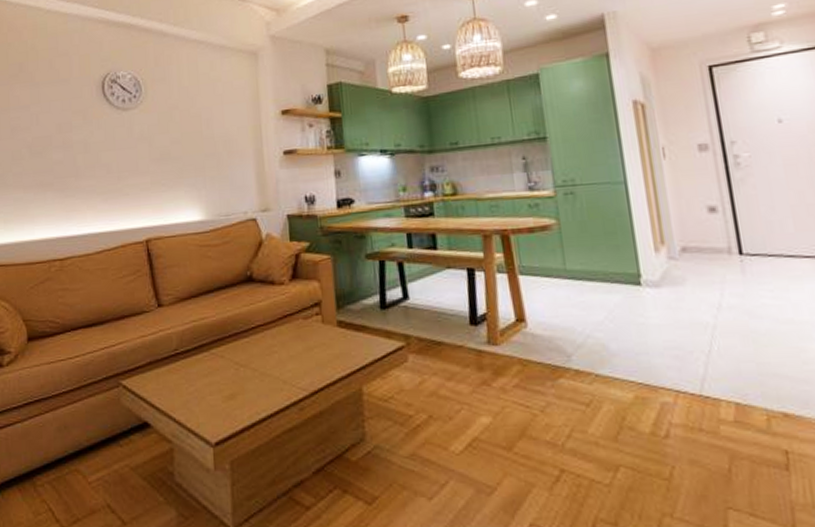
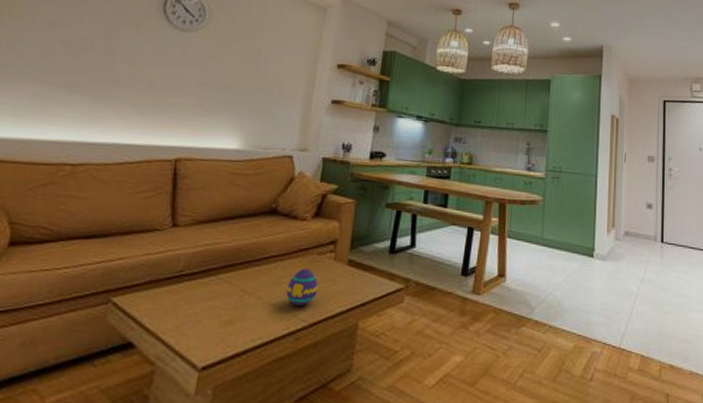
decorative egg: none [279,334,312,374] -> present [286,268,318,305]

